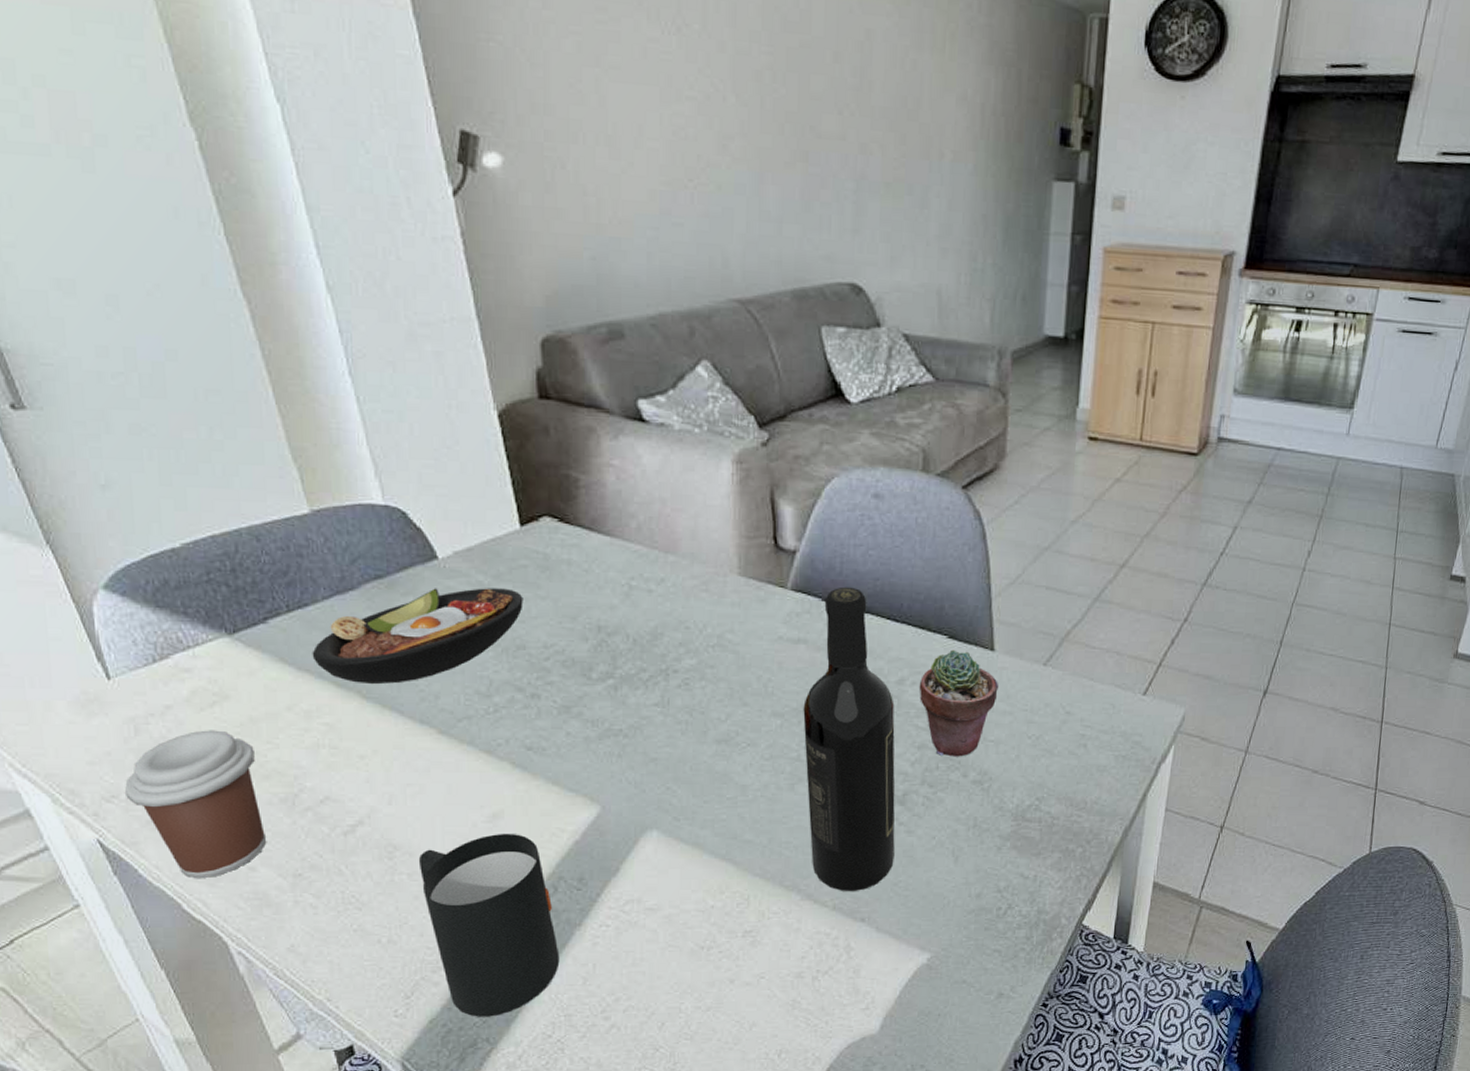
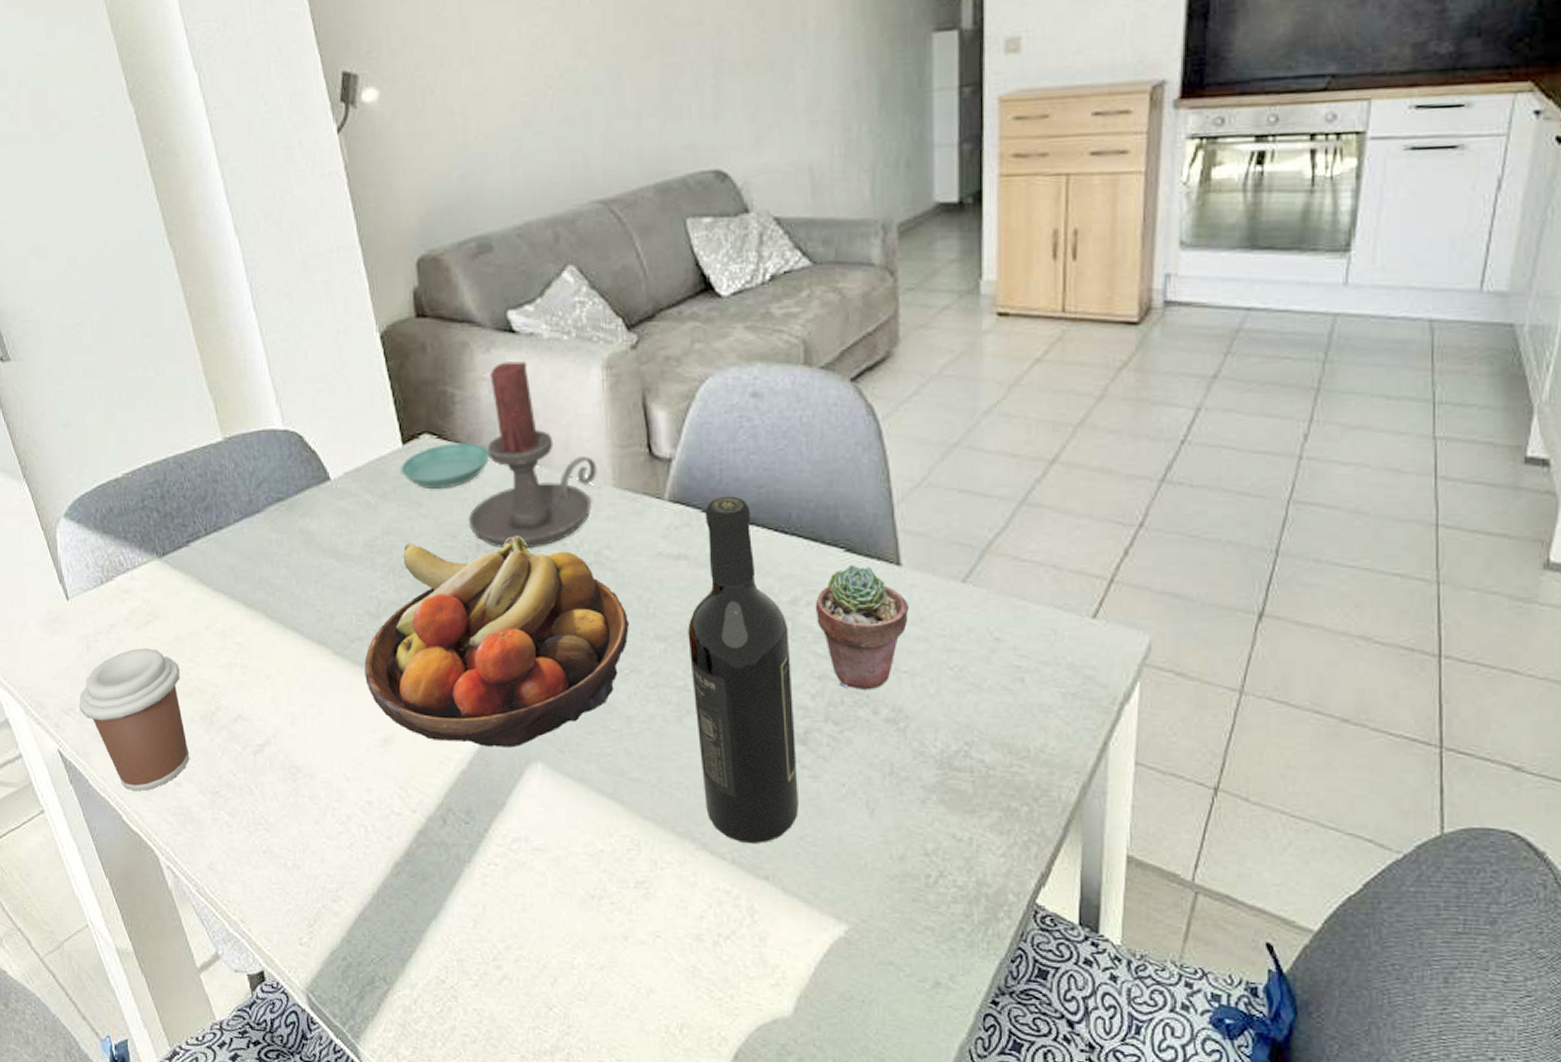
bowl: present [312,588,523,685] -> none [225,507,407,605]
mug: present [418,834,560,1017] -> none [318,759,451,954]
fruit bowl: none [473,619,748,818] -> present [364,536,629,748]
saucer: none [518,527,614,572] -> present [401,443,490,490]
candle holder: none [589,450,724,632] -> present [468,361,597,549]

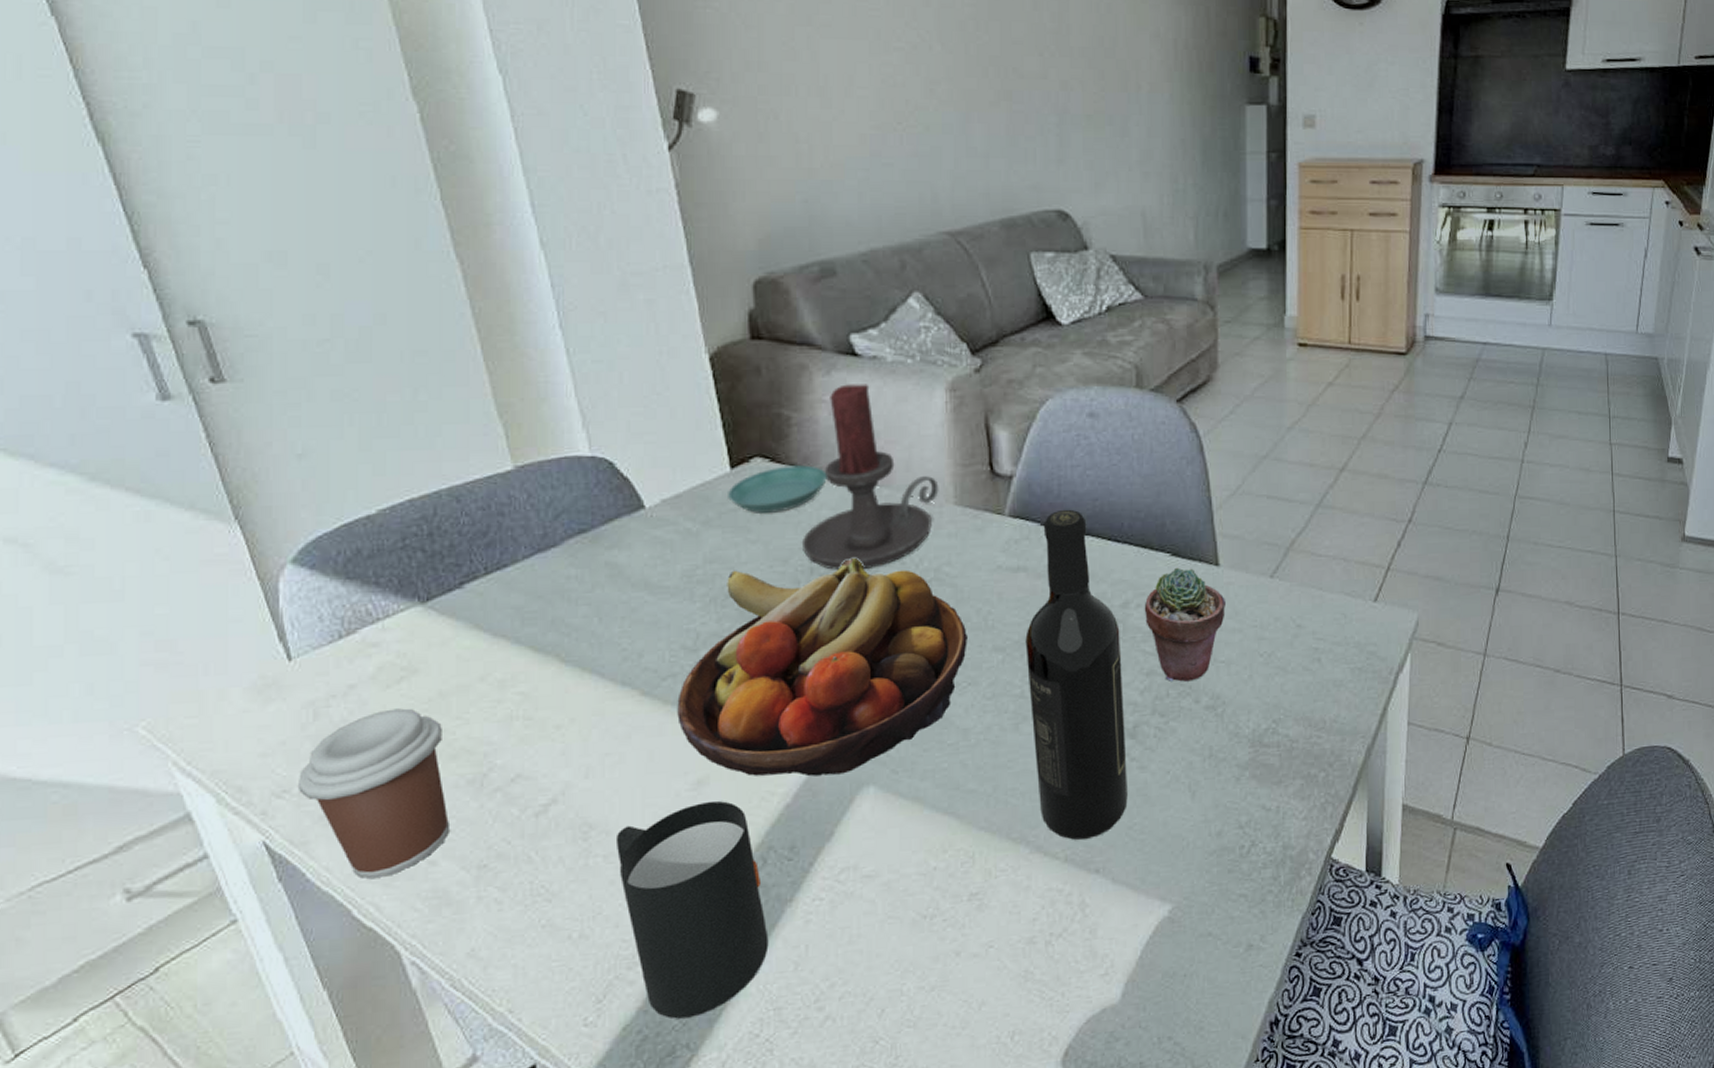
mug: none [318,759,451,954] -> present [615,801,769,1019]

